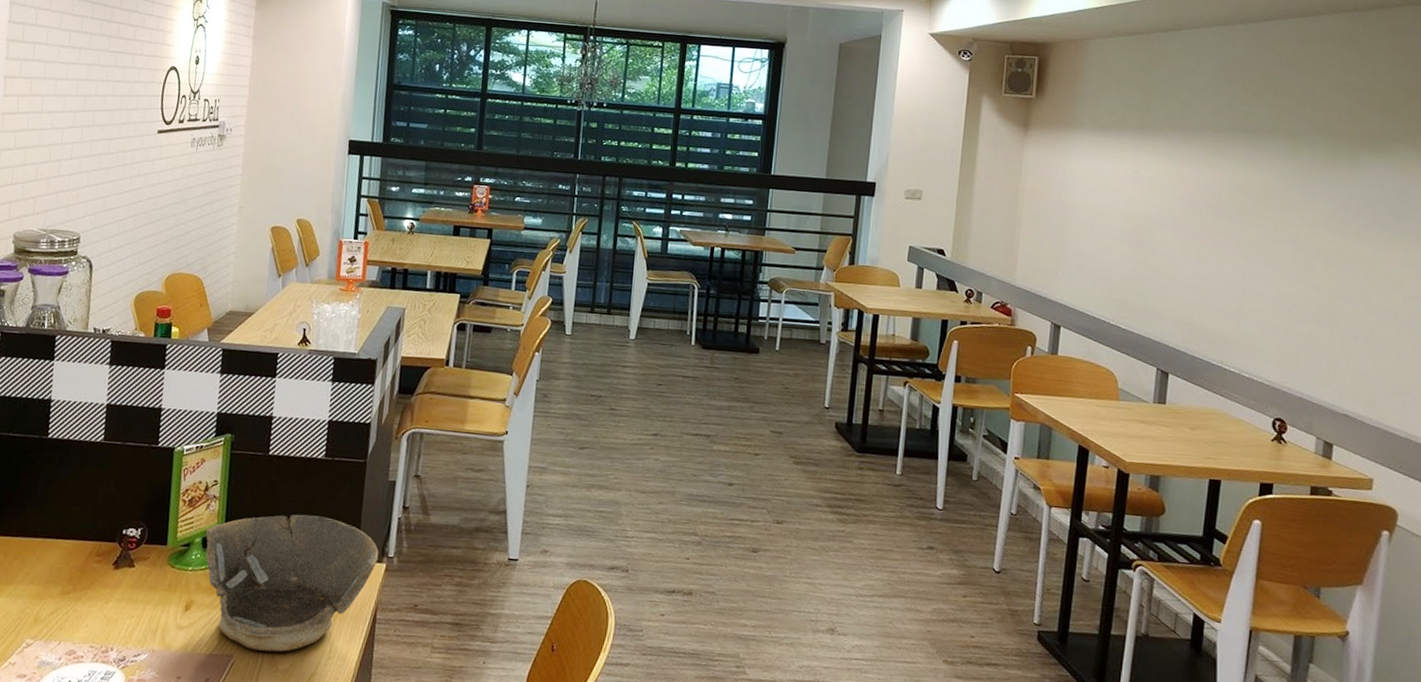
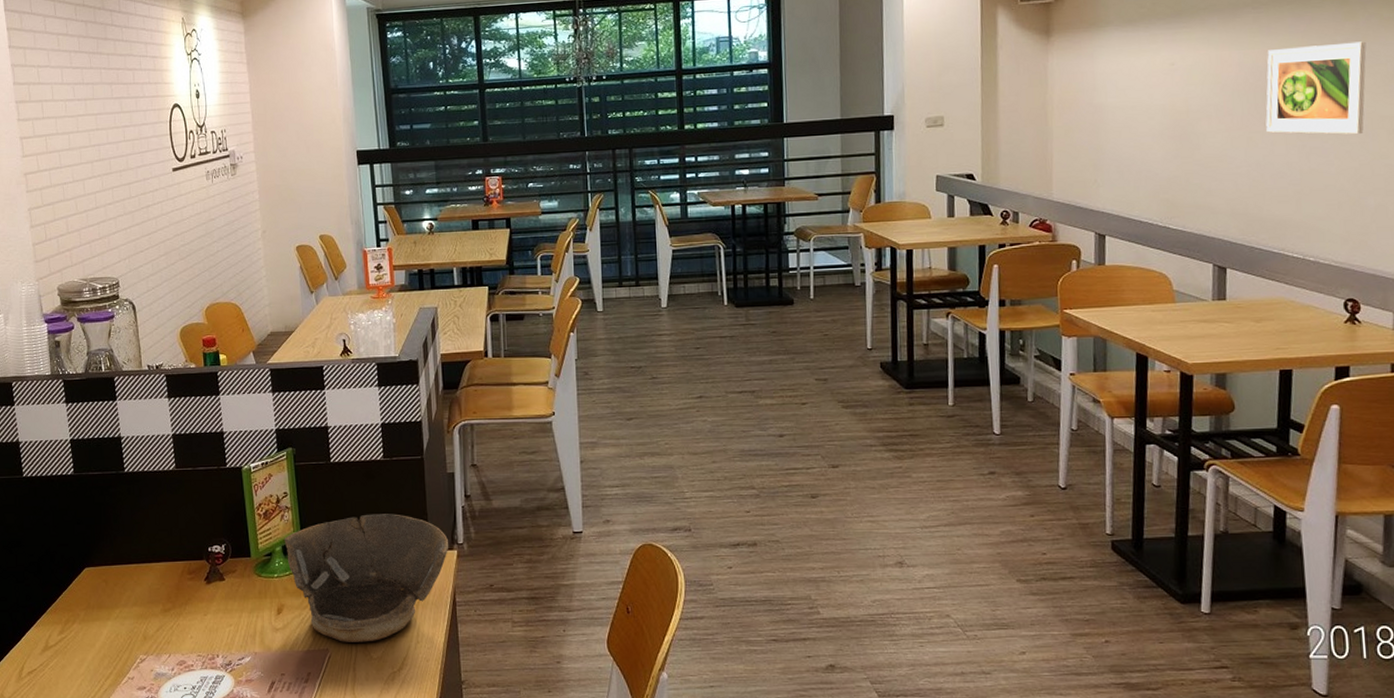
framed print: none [1215,173,1309,264] -> present [1266,41,1367,135]

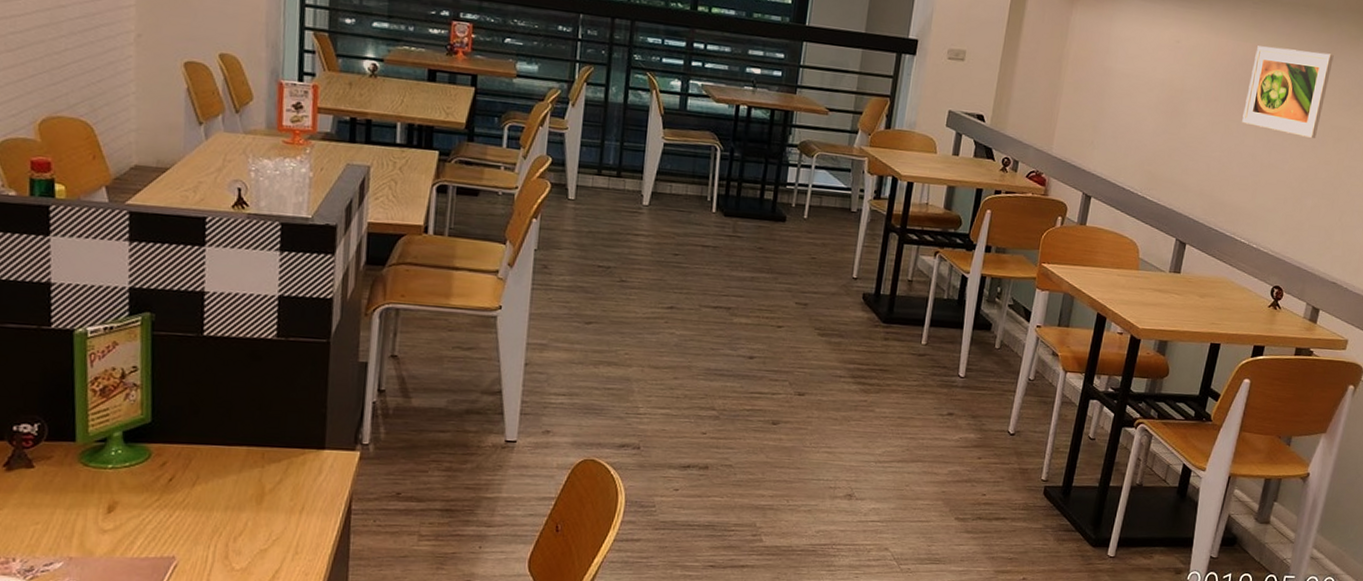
ceramic bowl: present [284,514,449,642] -> none [126,401,351,551]

